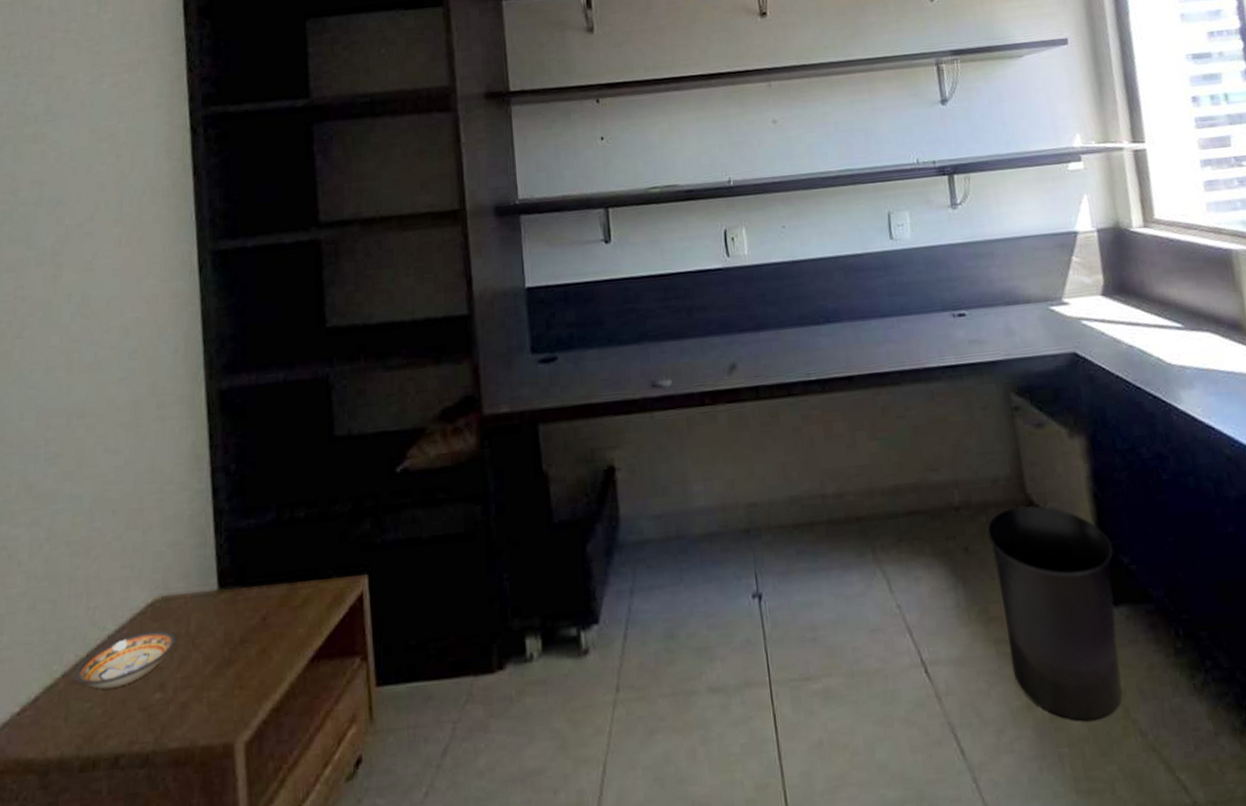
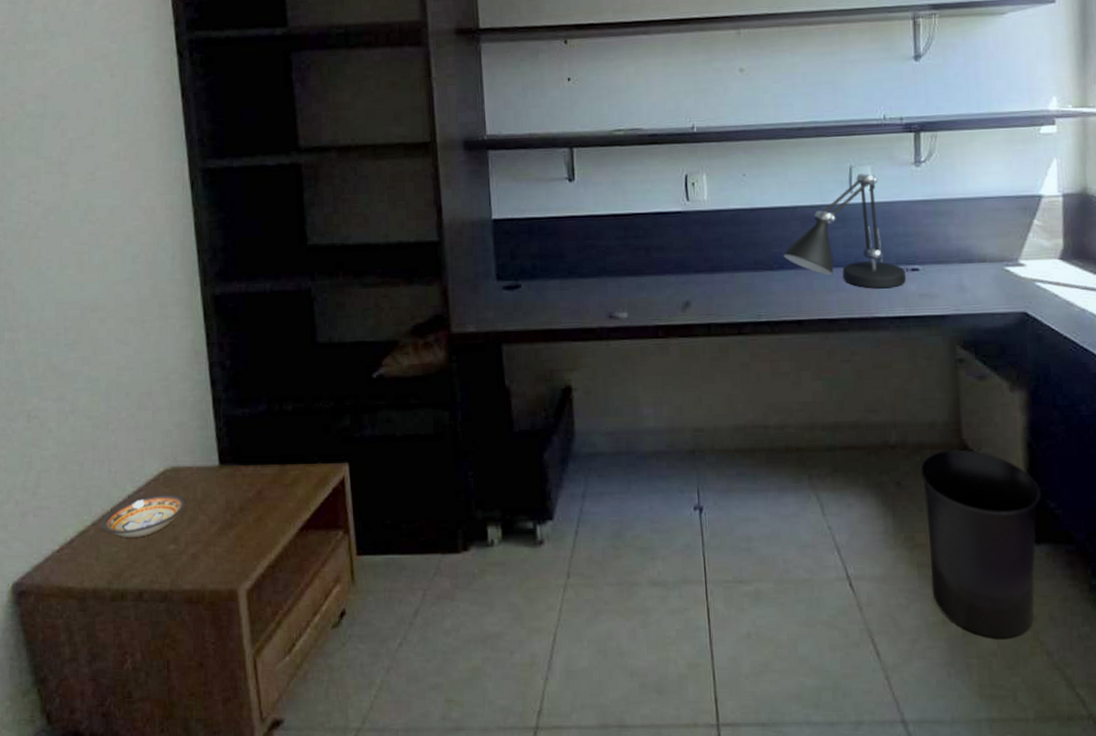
desk lamp: none [828,219,954,338] -> present [783,174,906,289]

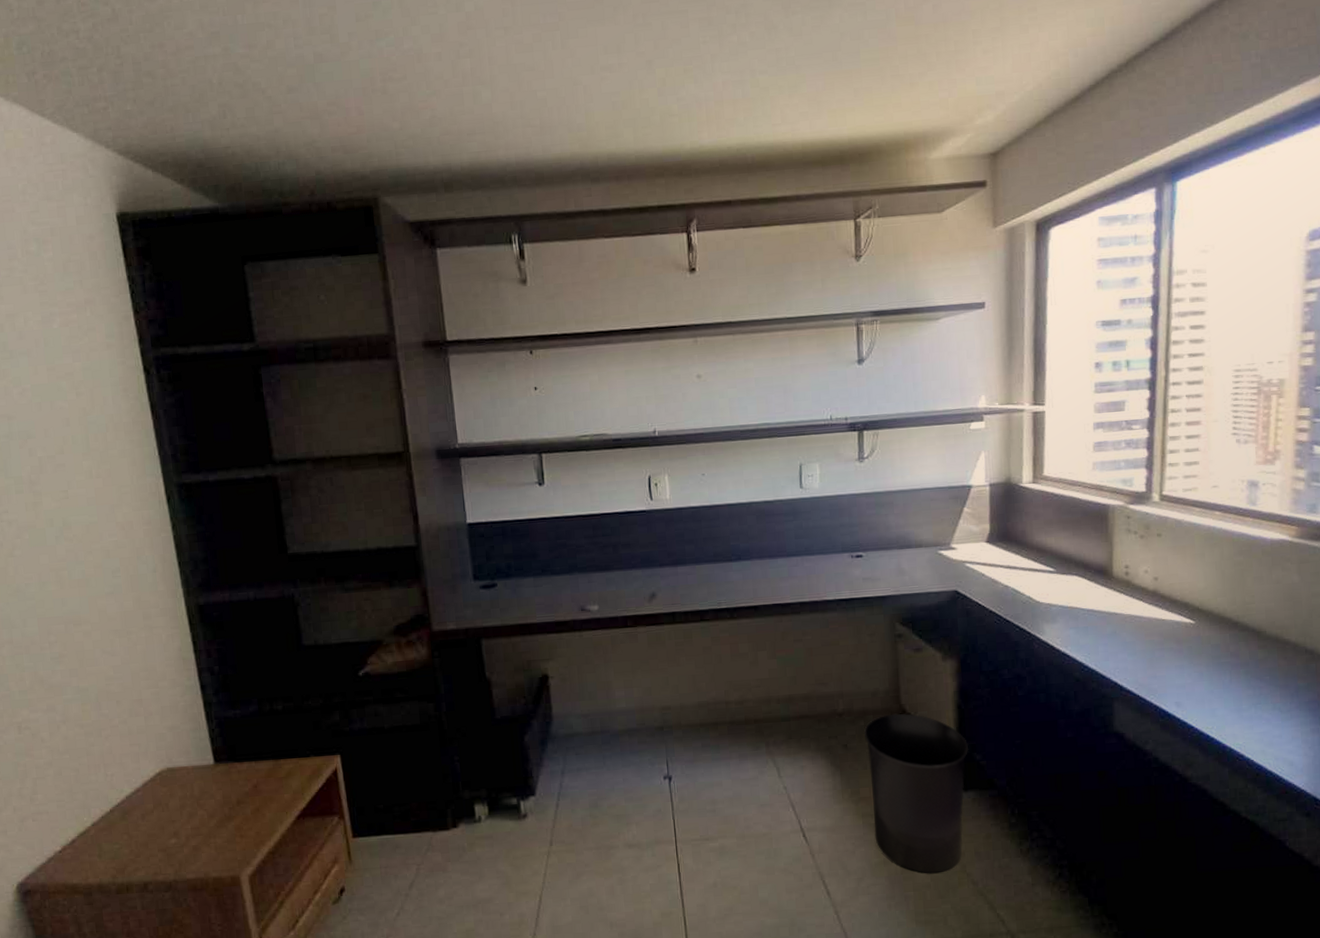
ceramic bowl: present [101,494,186,538] -> none [101,793,185,836]
desk lamp: present [783,174,906,289] -> none [740,470,851,575]

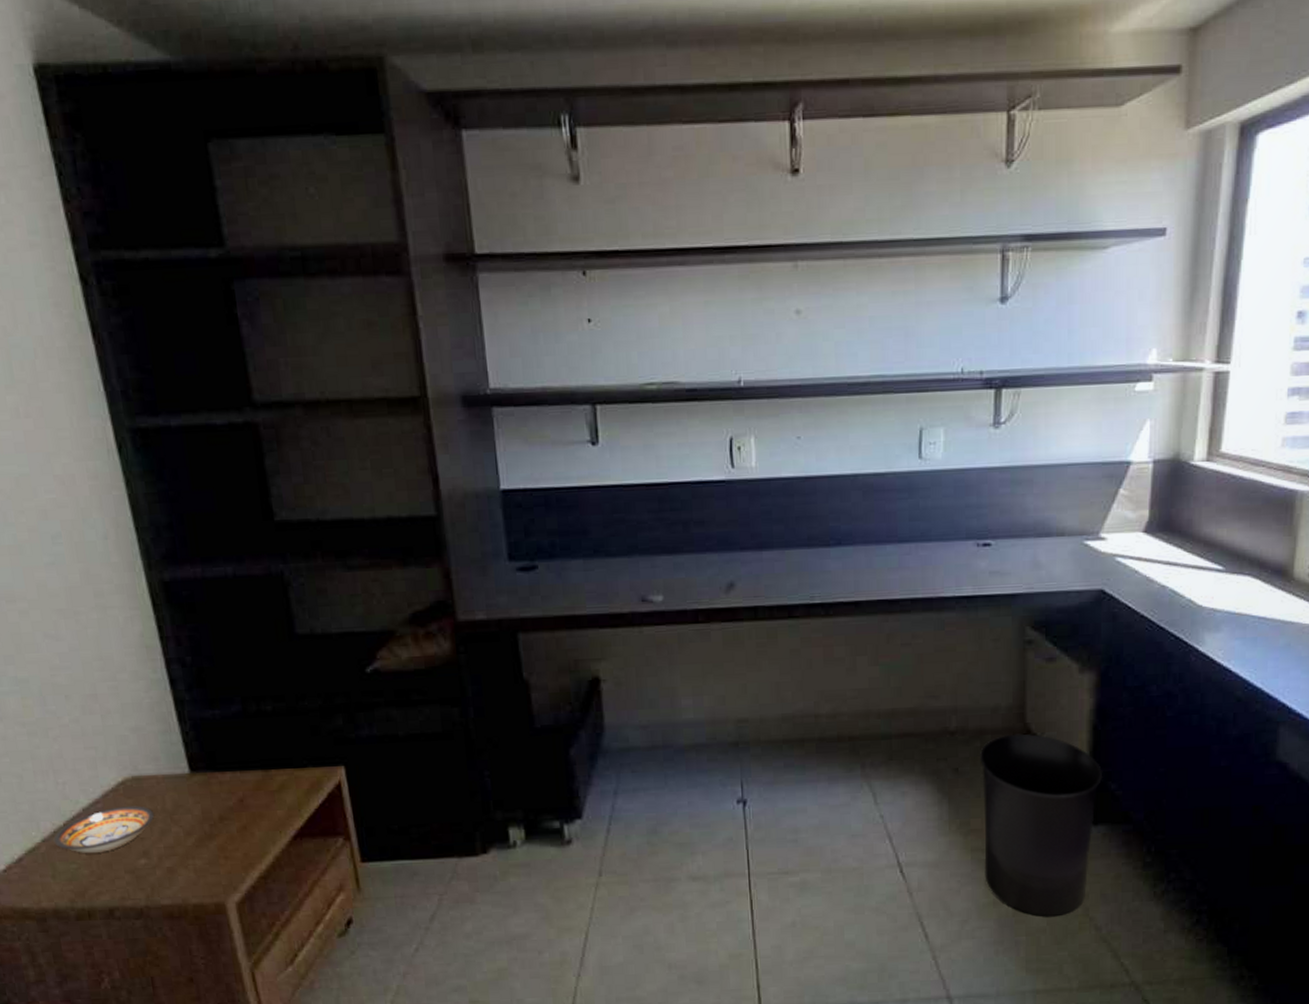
ceramic bowl: none [101,793,185,836] -> present [53,806,155,854]

